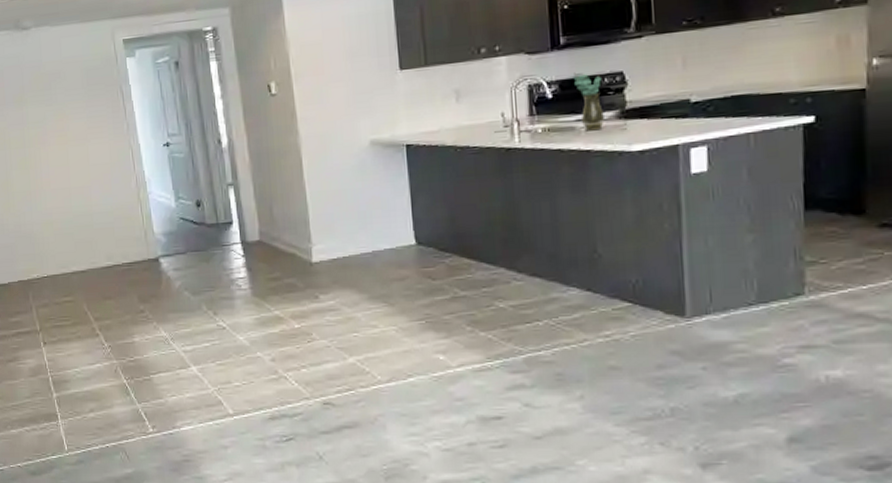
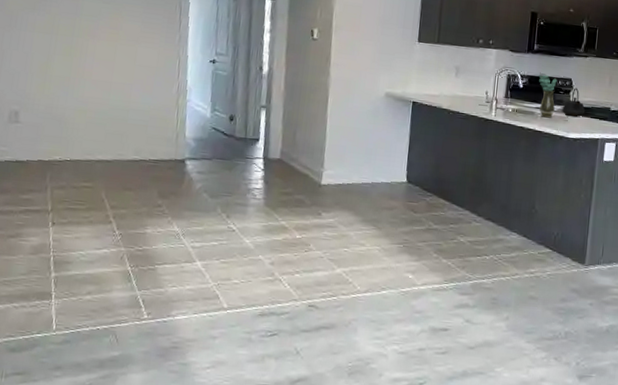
kettle: none [616,82,652,123] -> present [562,88,586,118]

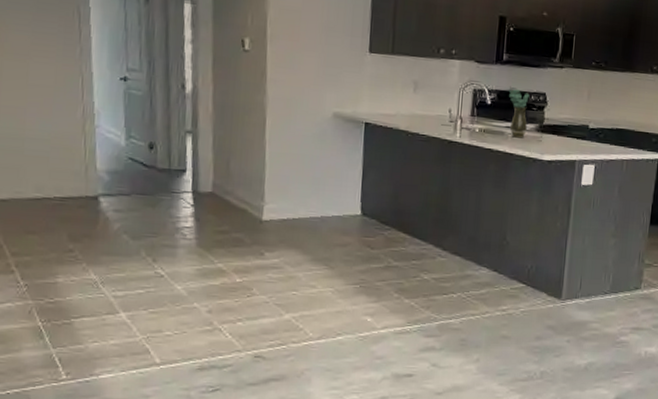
kettle: present [562,88,586,118] -> none [535,103,561,137]

